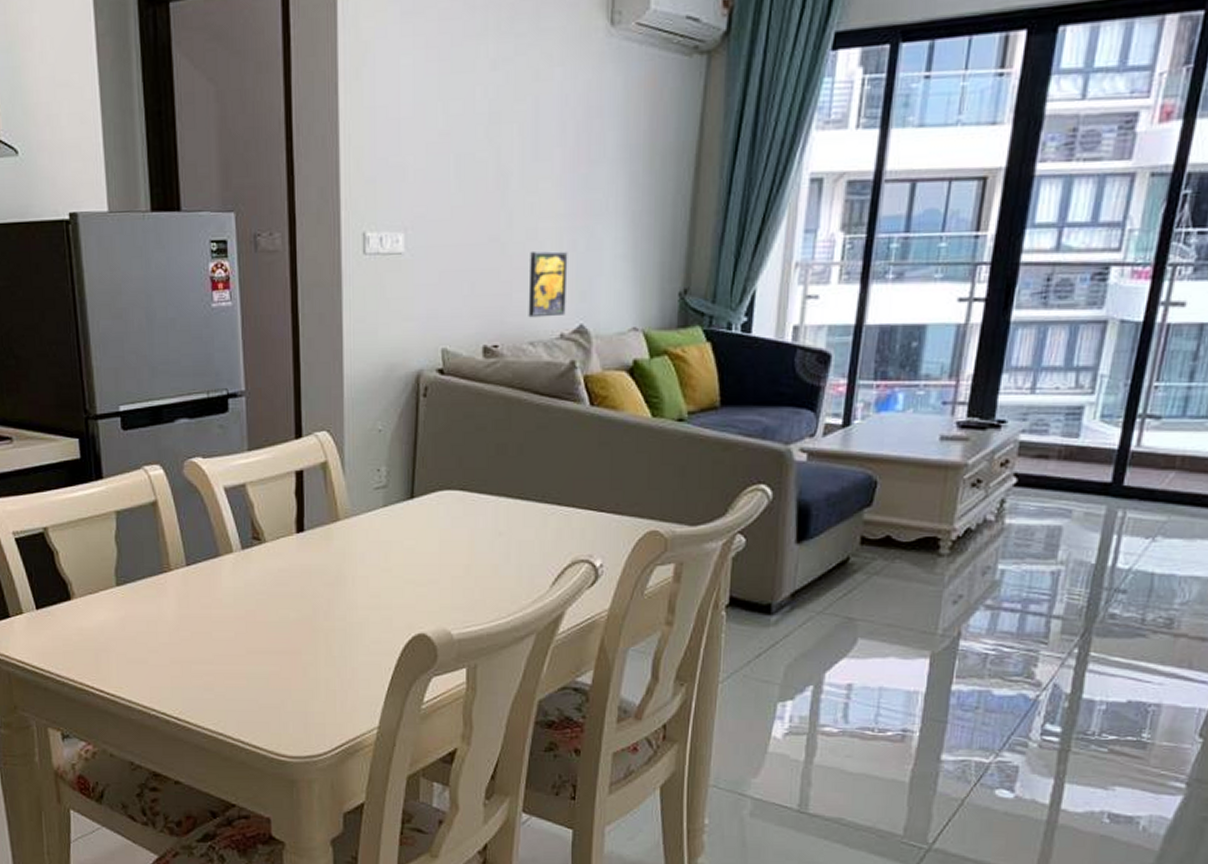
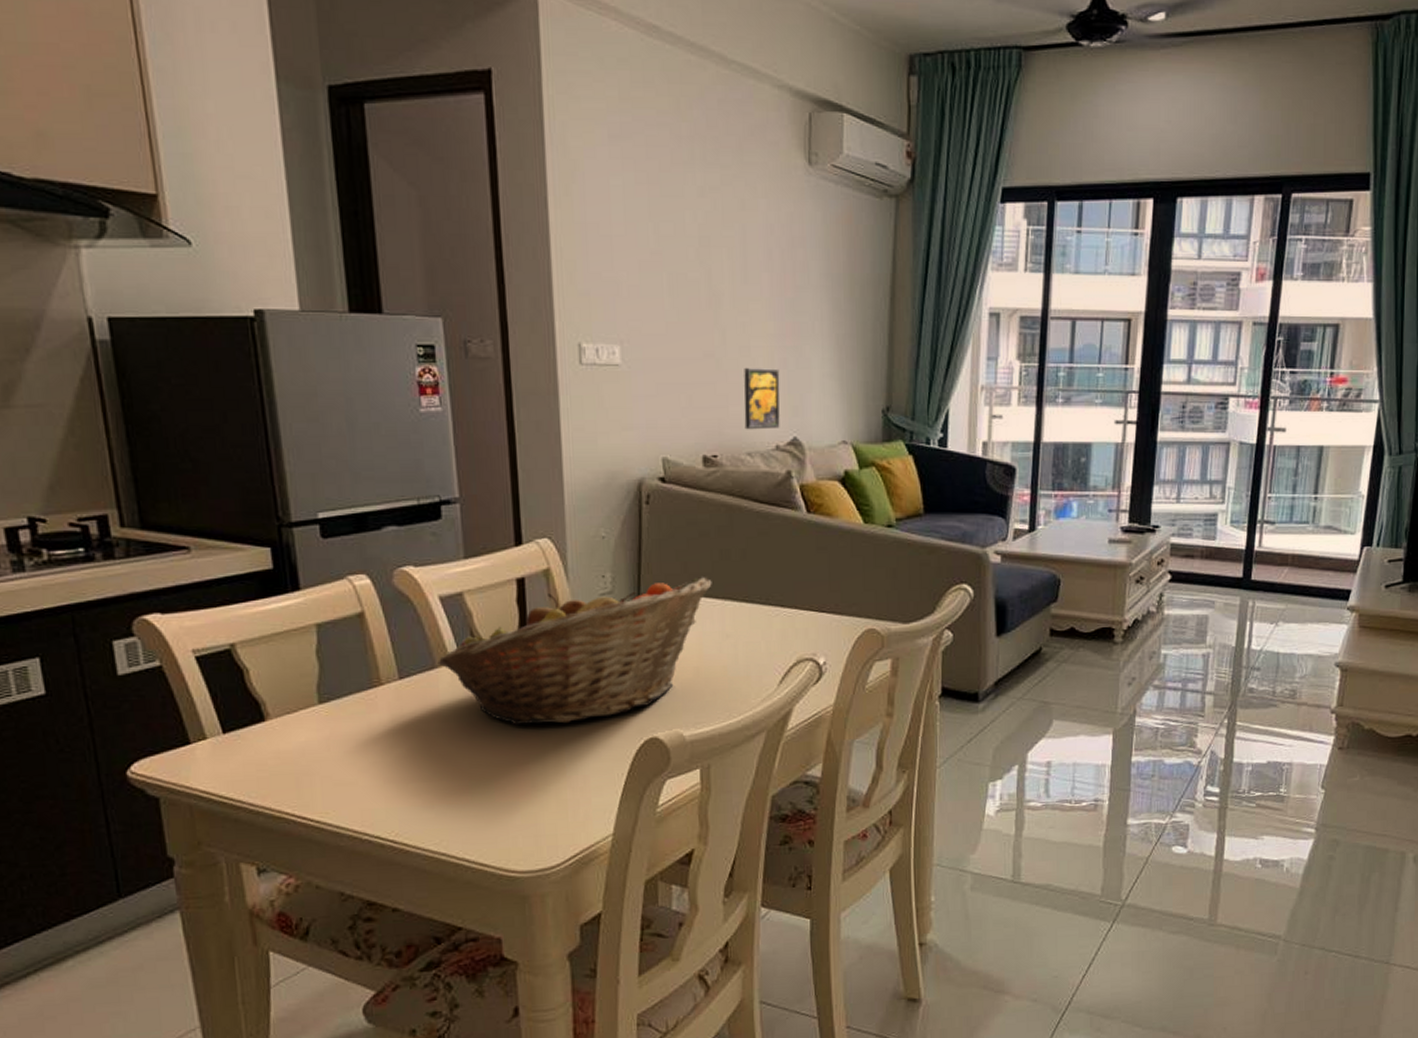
fruit basket: none [221,471,487,616] -> present [437,576,712,726]

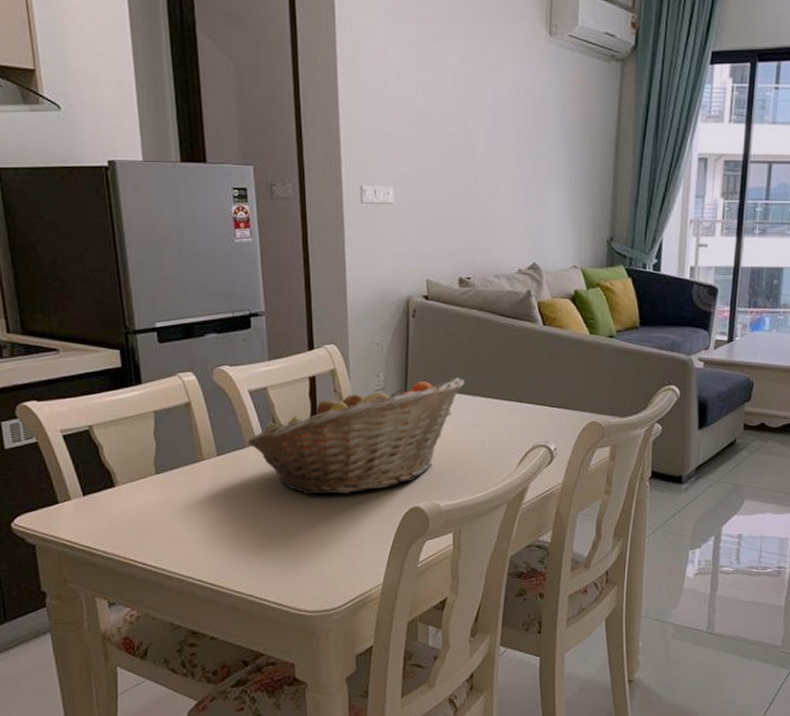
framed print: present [744,368,780,430] -> none [493,205,523,257]

